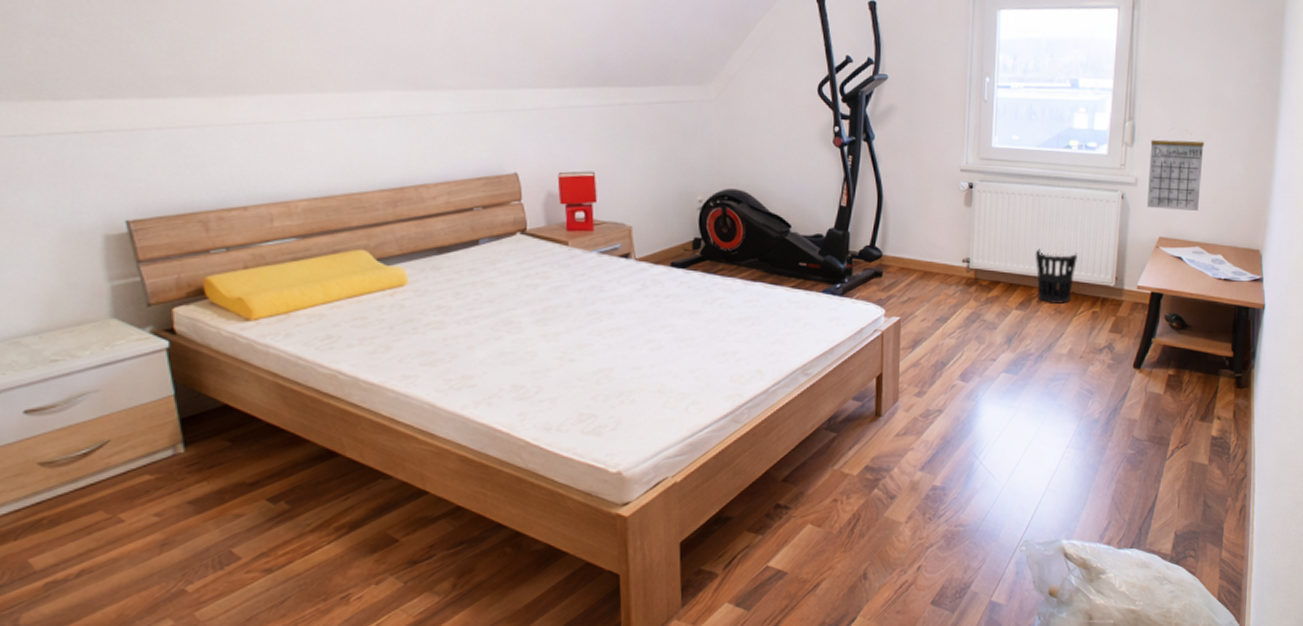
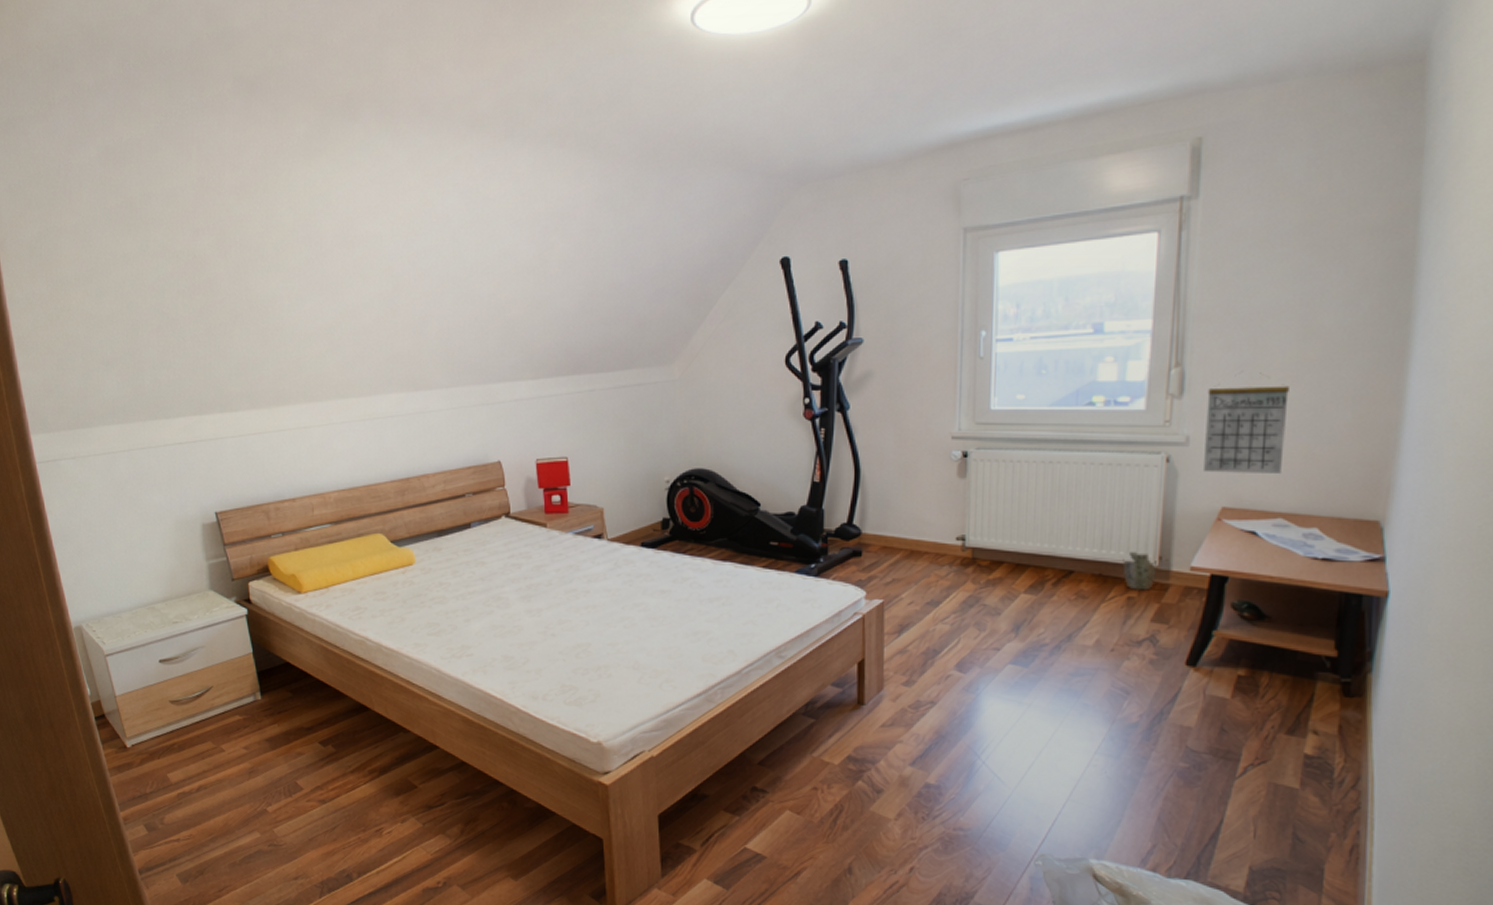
wastebasket: present [1035,249,1077,304] -> none [1048,524,1105,587]
plant pot: none [1089,272,1114,306] -> present [1122,551,1157,590]

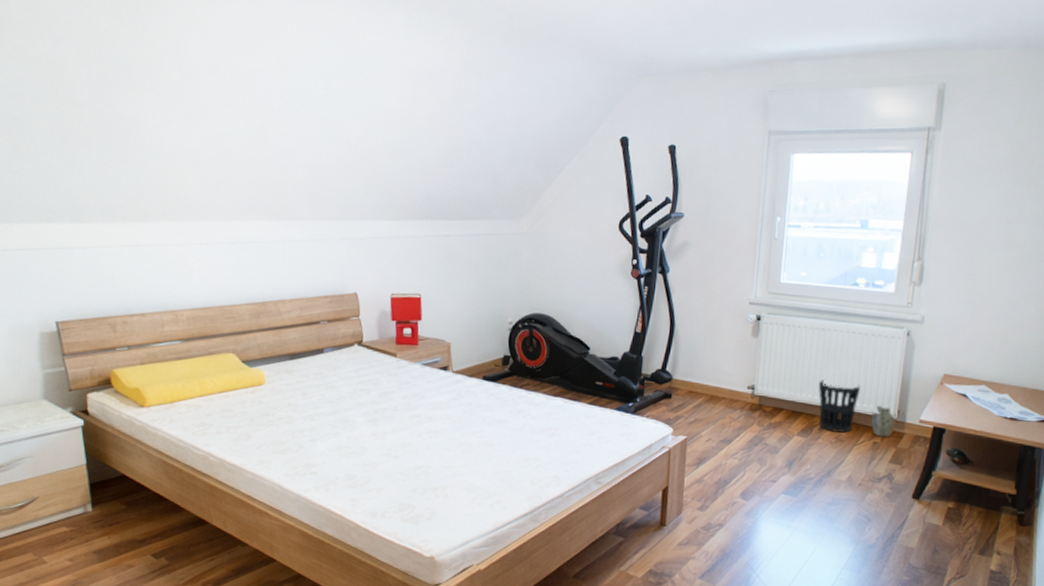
wastebasket: none [1048,524,1105,587] -> present [818,380,860,433]
calendar: present [1204,372,1289,473] -> none [933,271,995,350]

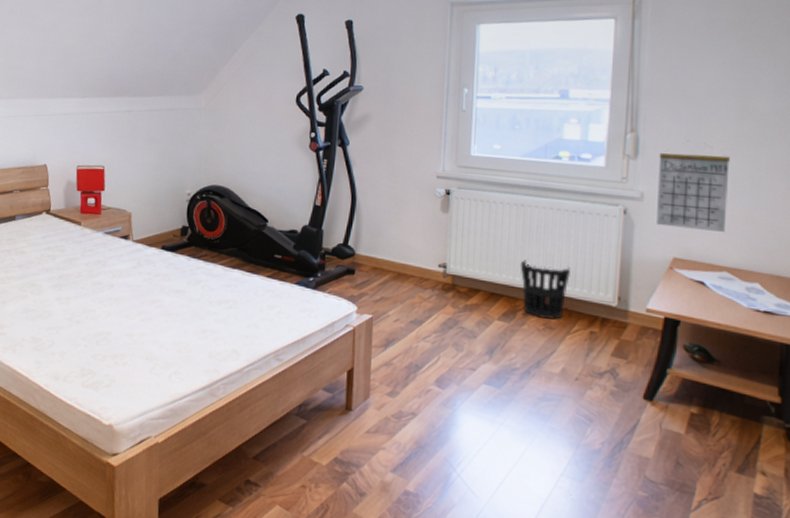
plant pot: present [871,405,896,437] -> none [585,290,616,327]
calendar: none [933,271,995,350] -> present [657,143,730,232]

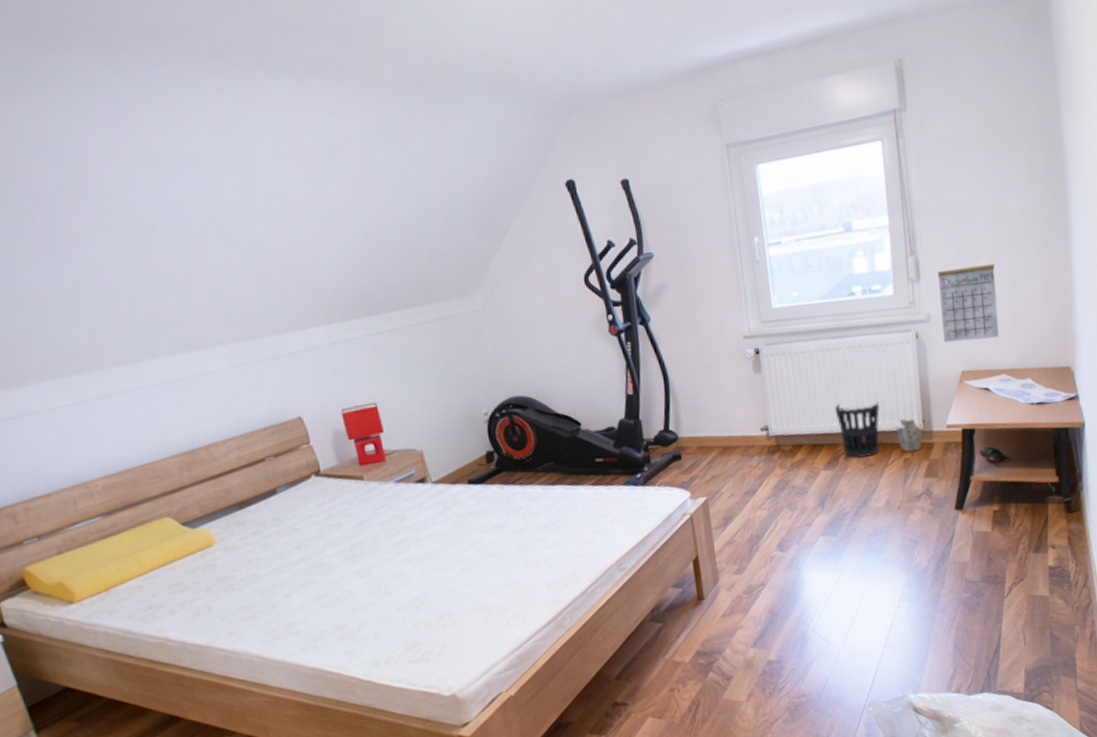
plant pot: none [585,290,616,327] -> present [895,418,922,452]

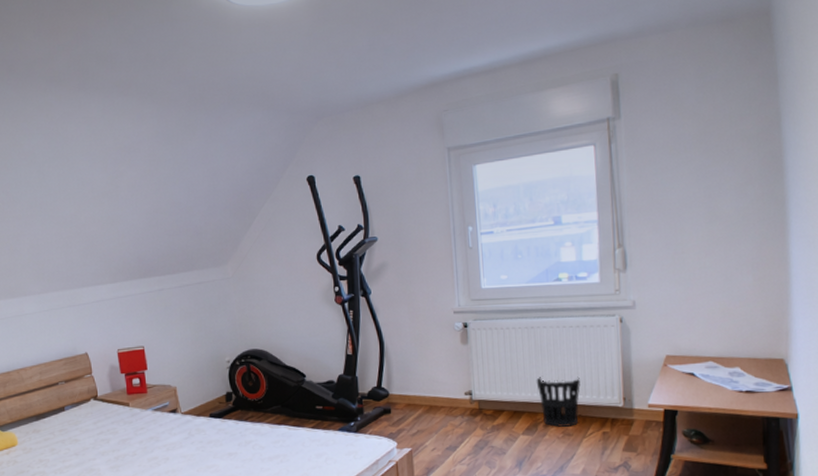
plant pot: present [895,418,922,452] -> none [596,394,623,426]
calendar: present [937,254,999,343] -> none [644,249,707,329]

